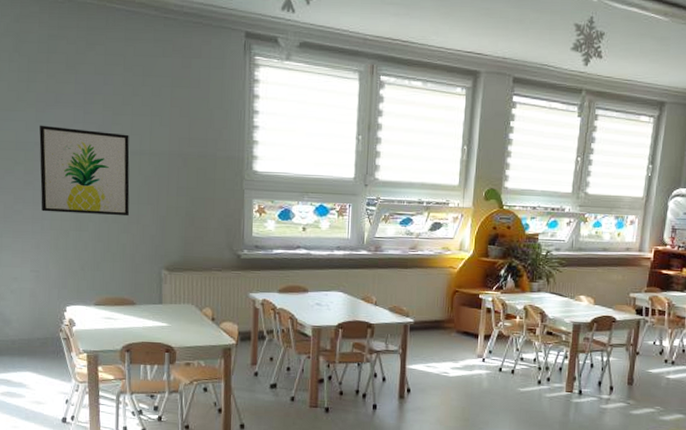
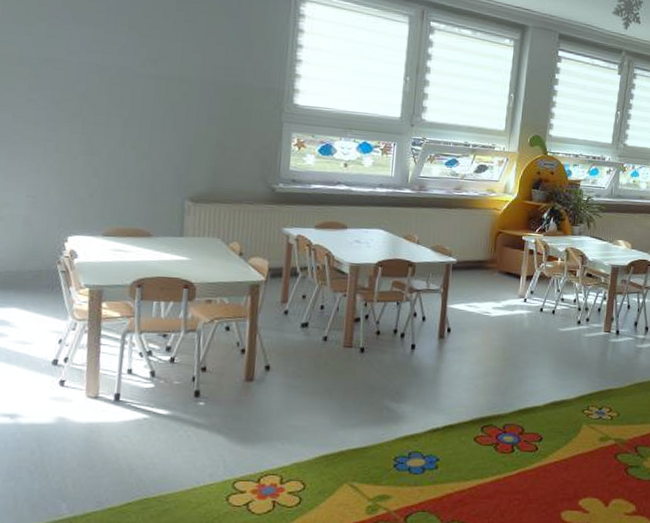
wall art: present [39,125,130,216] -> none [45,41,157,143]

